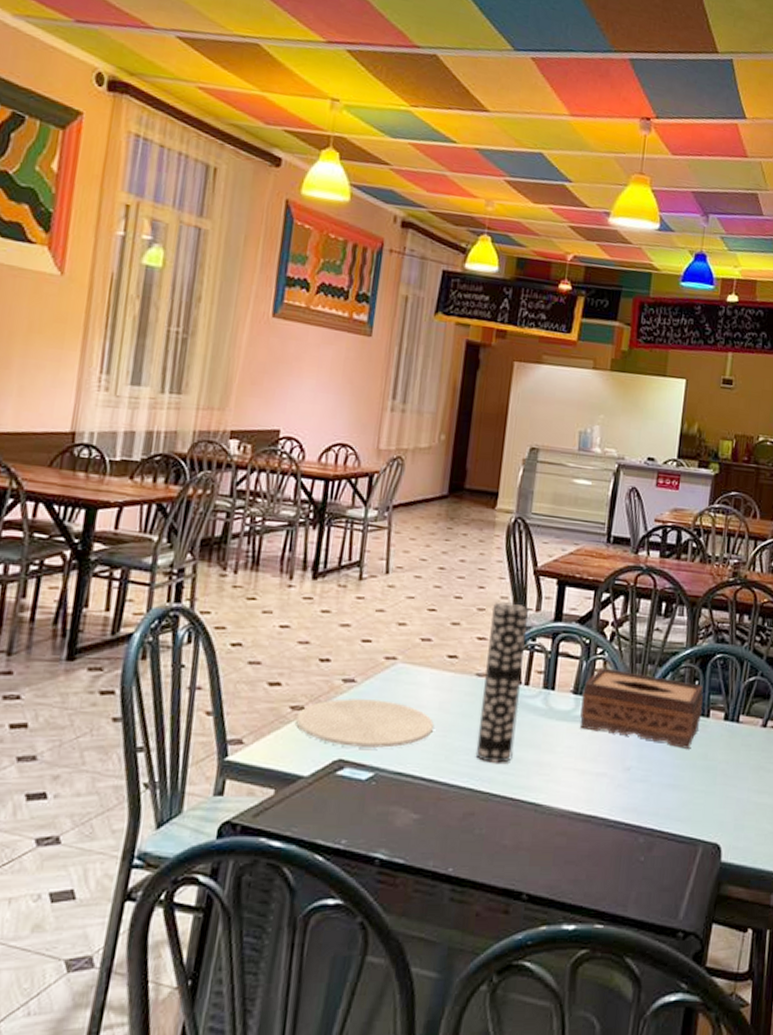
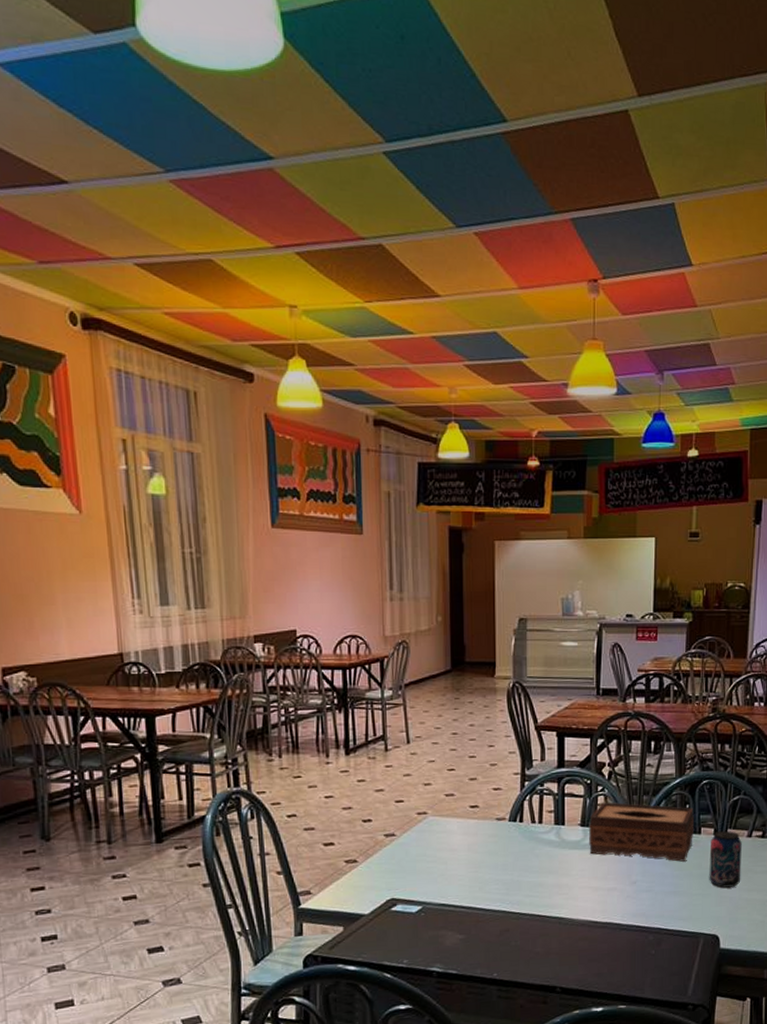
plate: present [296,698,435,749] -> none [351,848,467,888]
vase: present [475,602,530,763] -> none [502,756,536,889]
beverage can: none [714,715,755,786] -> present [709,830,742,888]

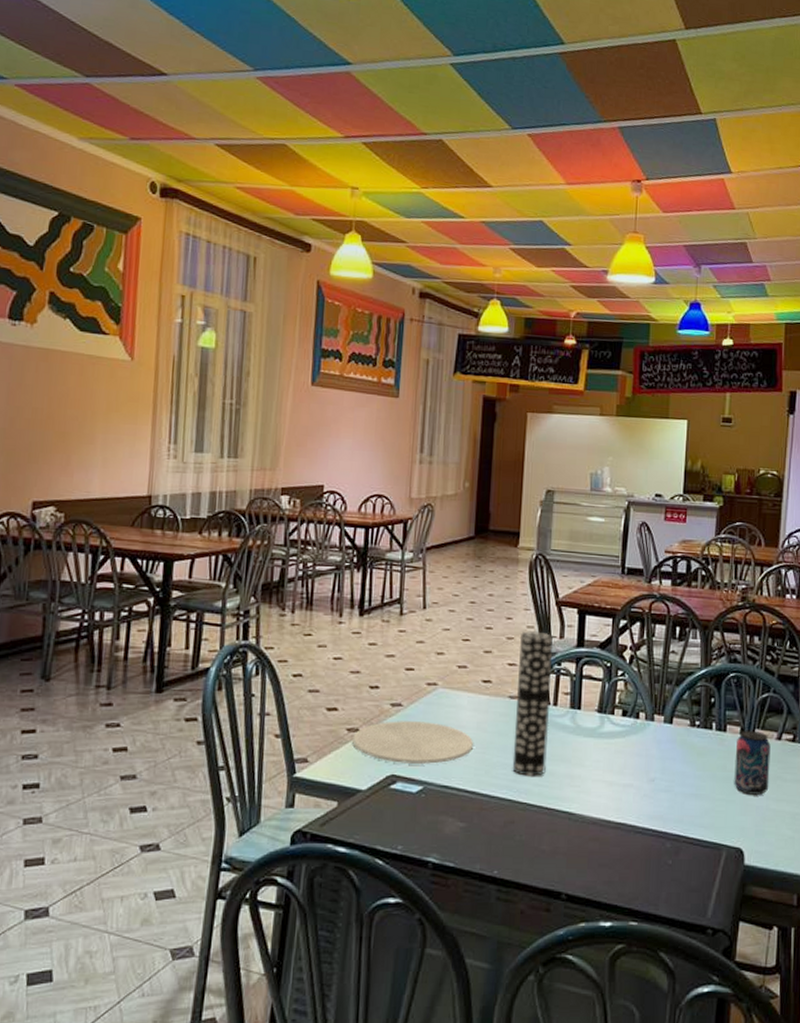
plate: none [351,848,467,888] -> present [352,721,474,765]
vase: none [502,756,536,889] -> present [512,631,554,776]
tissue box: present [589,802,694,862] -> none [605,688,719,761]

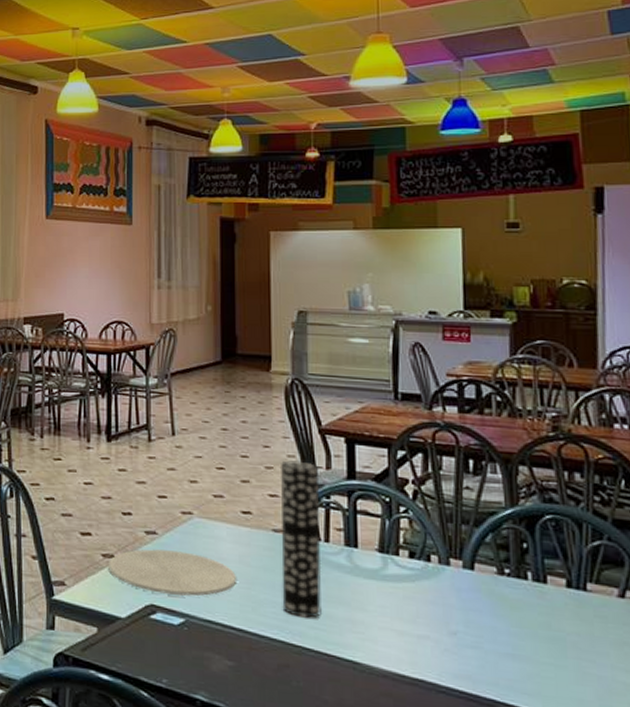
beverage can: present [734,730,771,795] -> none [561,583,613,663]

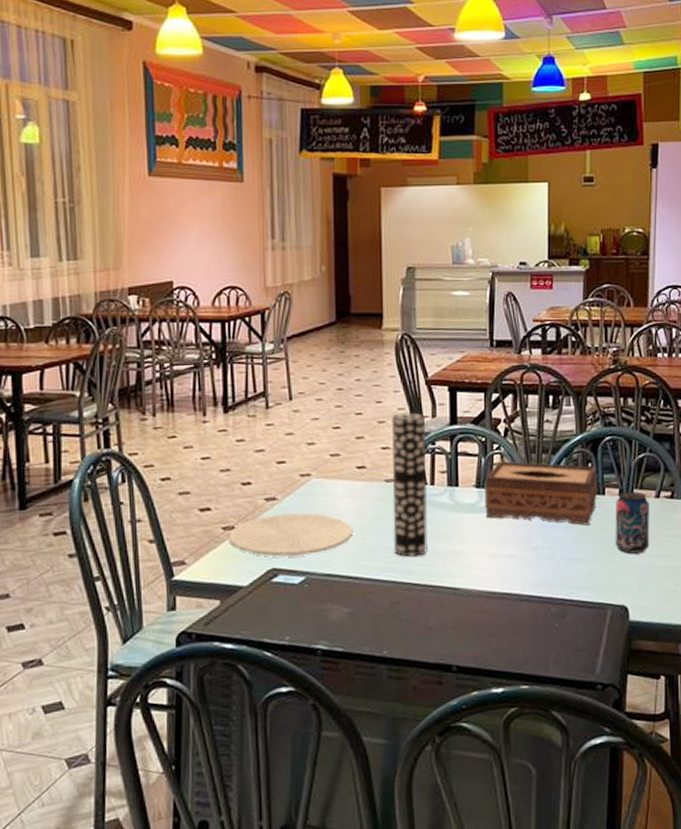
tissue box: none [390,526,536,617] -> present [485,461,597,525]
beverage can: none [561,583,613,663] -> present [615,491,650,554]

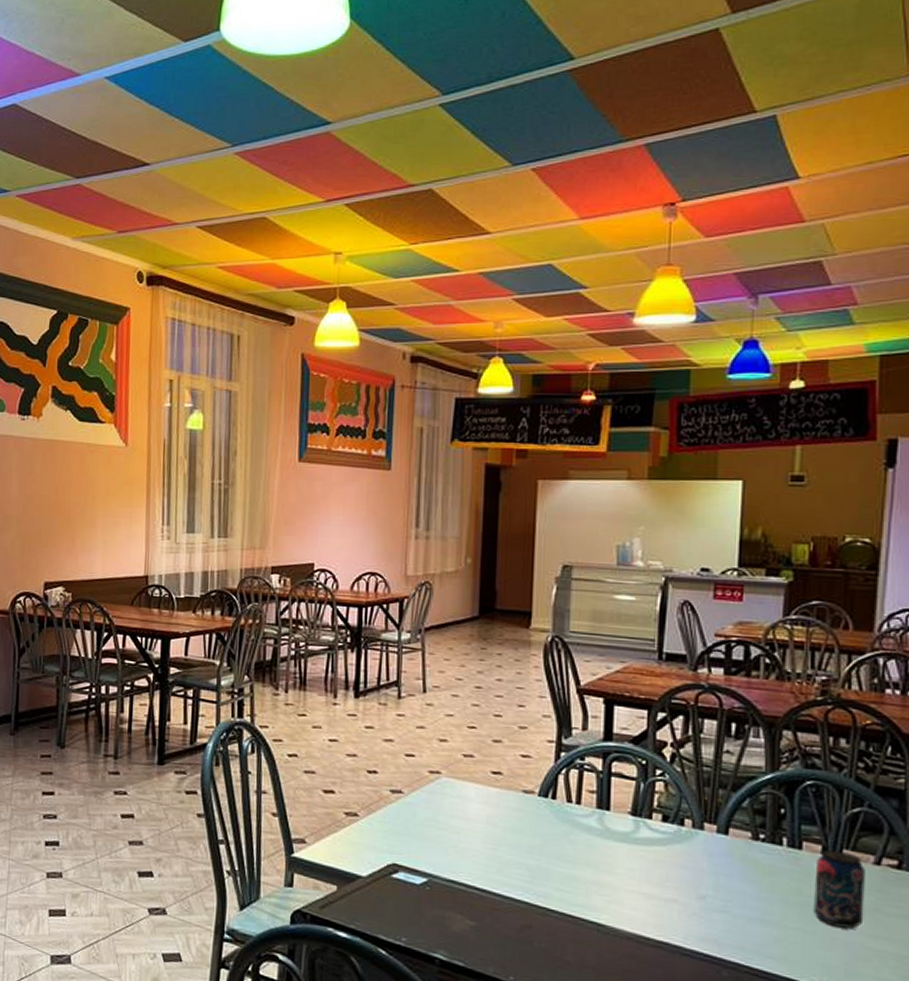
plate: present [229,513,354,557] -> none [351,808,484,857]
vase: present [391,412,428,557] -> none [528,720,575,880]
tissue box: present [485,461,597,525] -> none [641,789,792,882]

